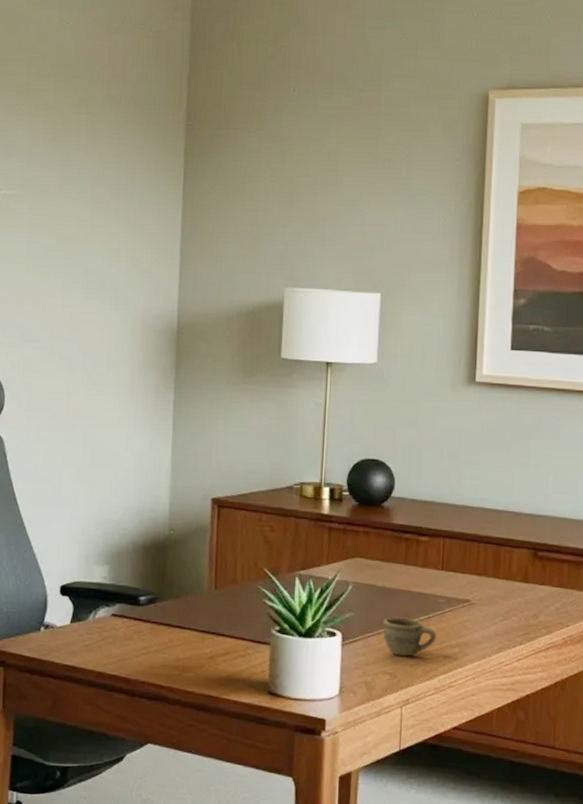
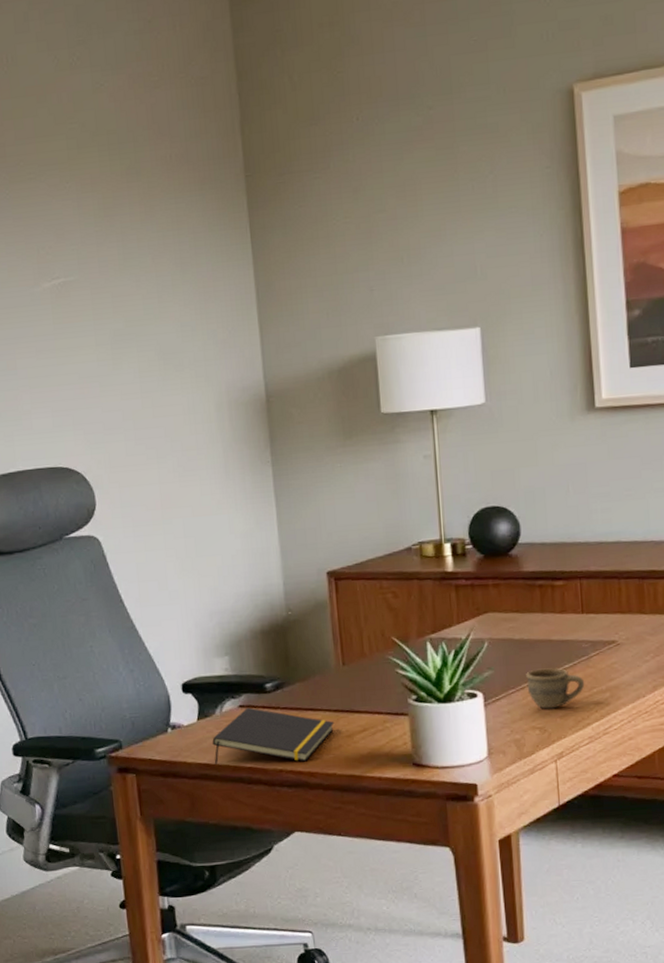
notepad: none [80,617,200,677] -> present [212,707,335,764]

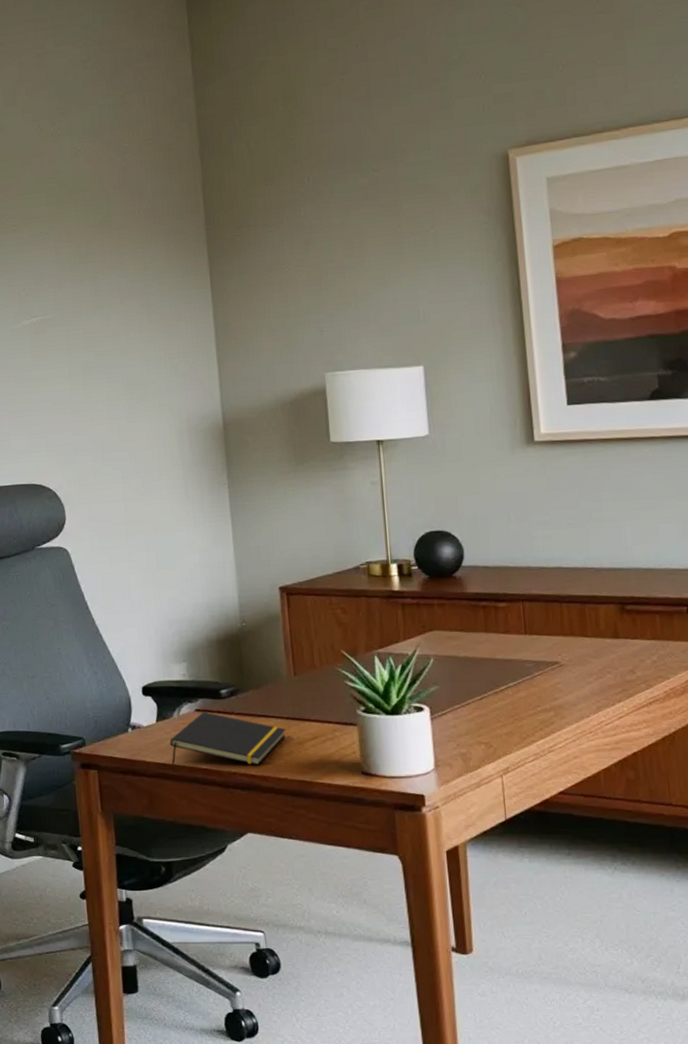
cup: present [526,668,585,709] -> none [471,685,529,725]

